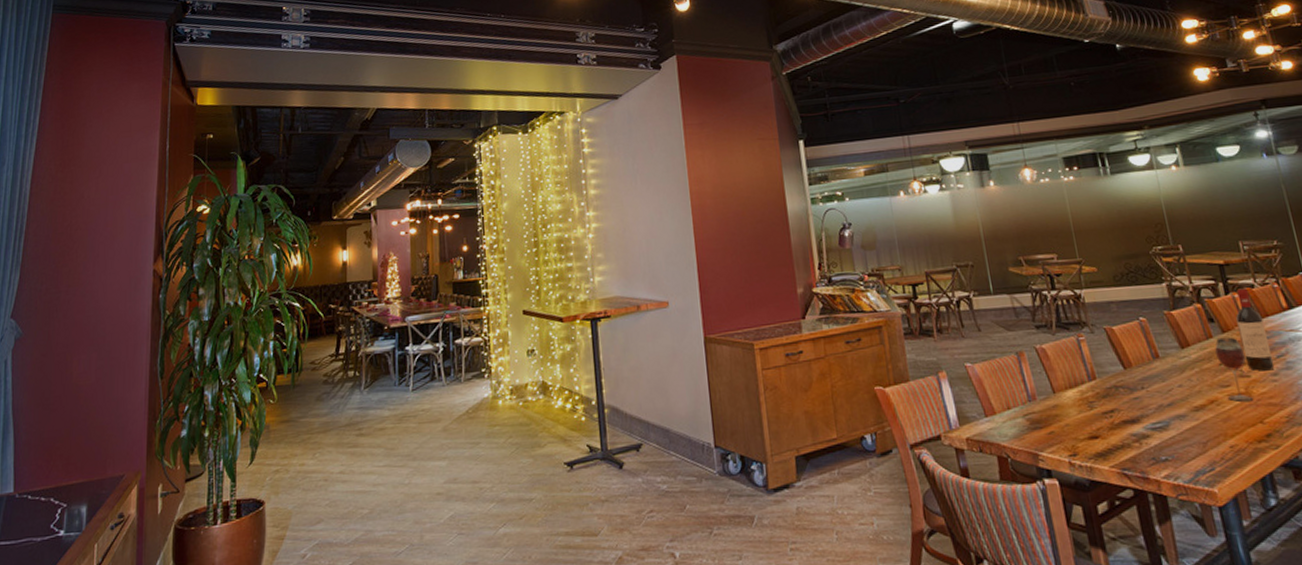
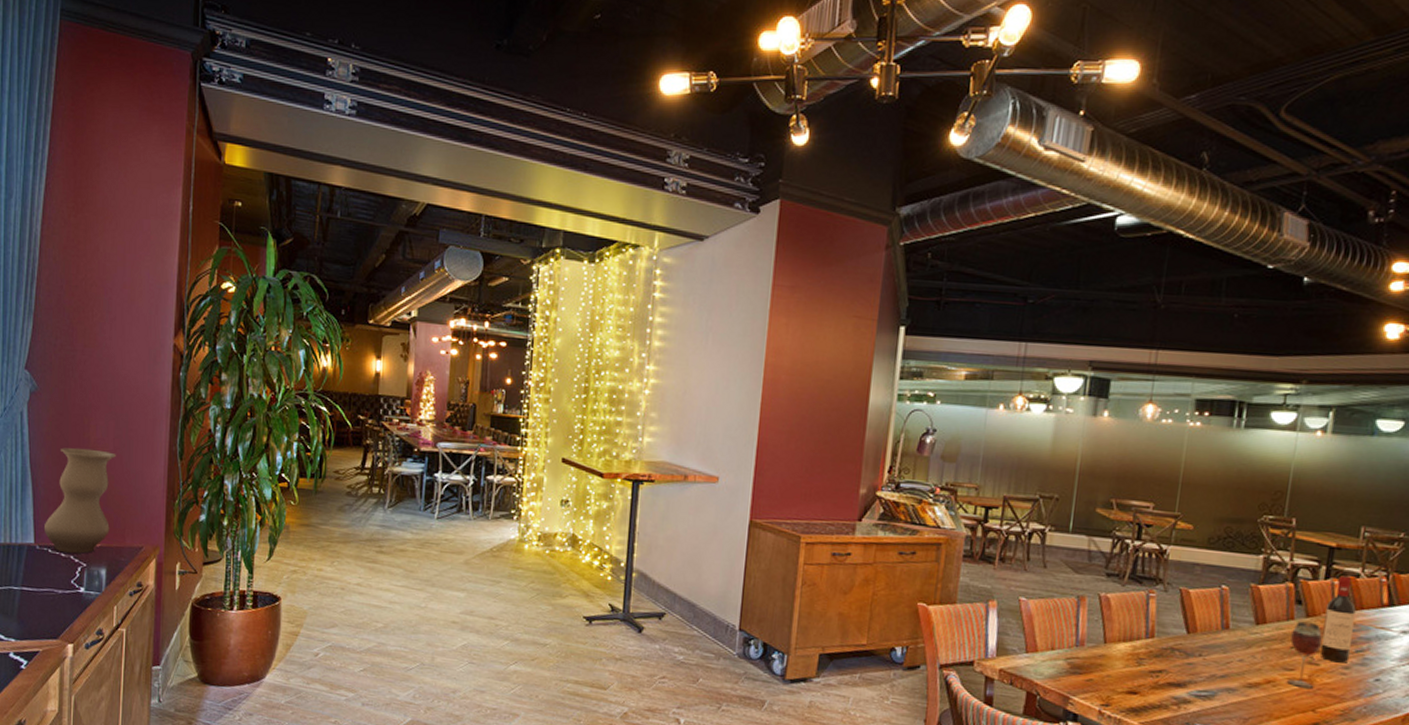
vase: none [24,384,99,496] -> present [43,447,117,554]

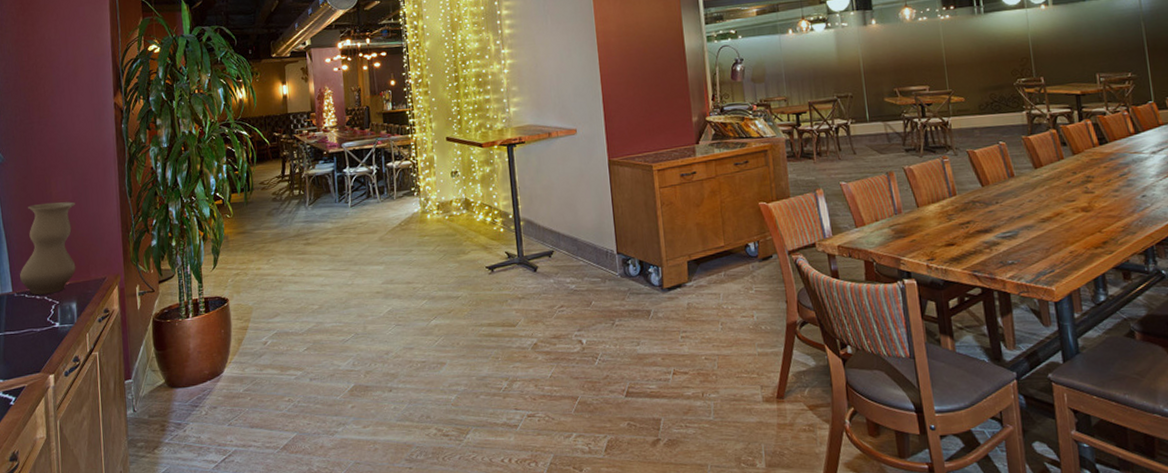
wineglass: present [1287,621,1323,688] -> none [1065,158,1095,214]
wine bottle: present [1319,575,1356,663] -> none [1086,115,1117,188]

